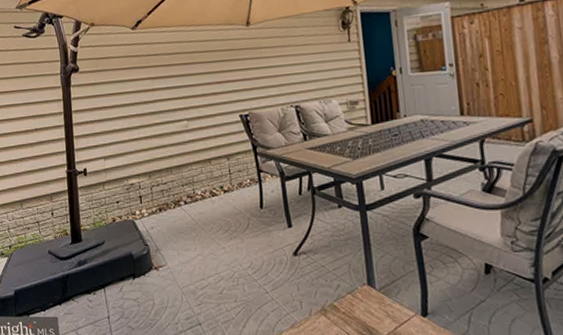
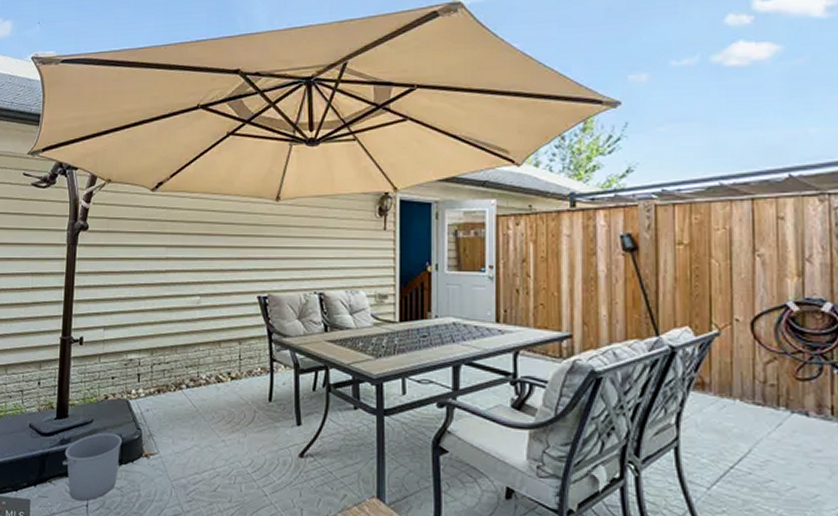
bucket: none [82,251,134,313] -> present [63,432,123,501]

